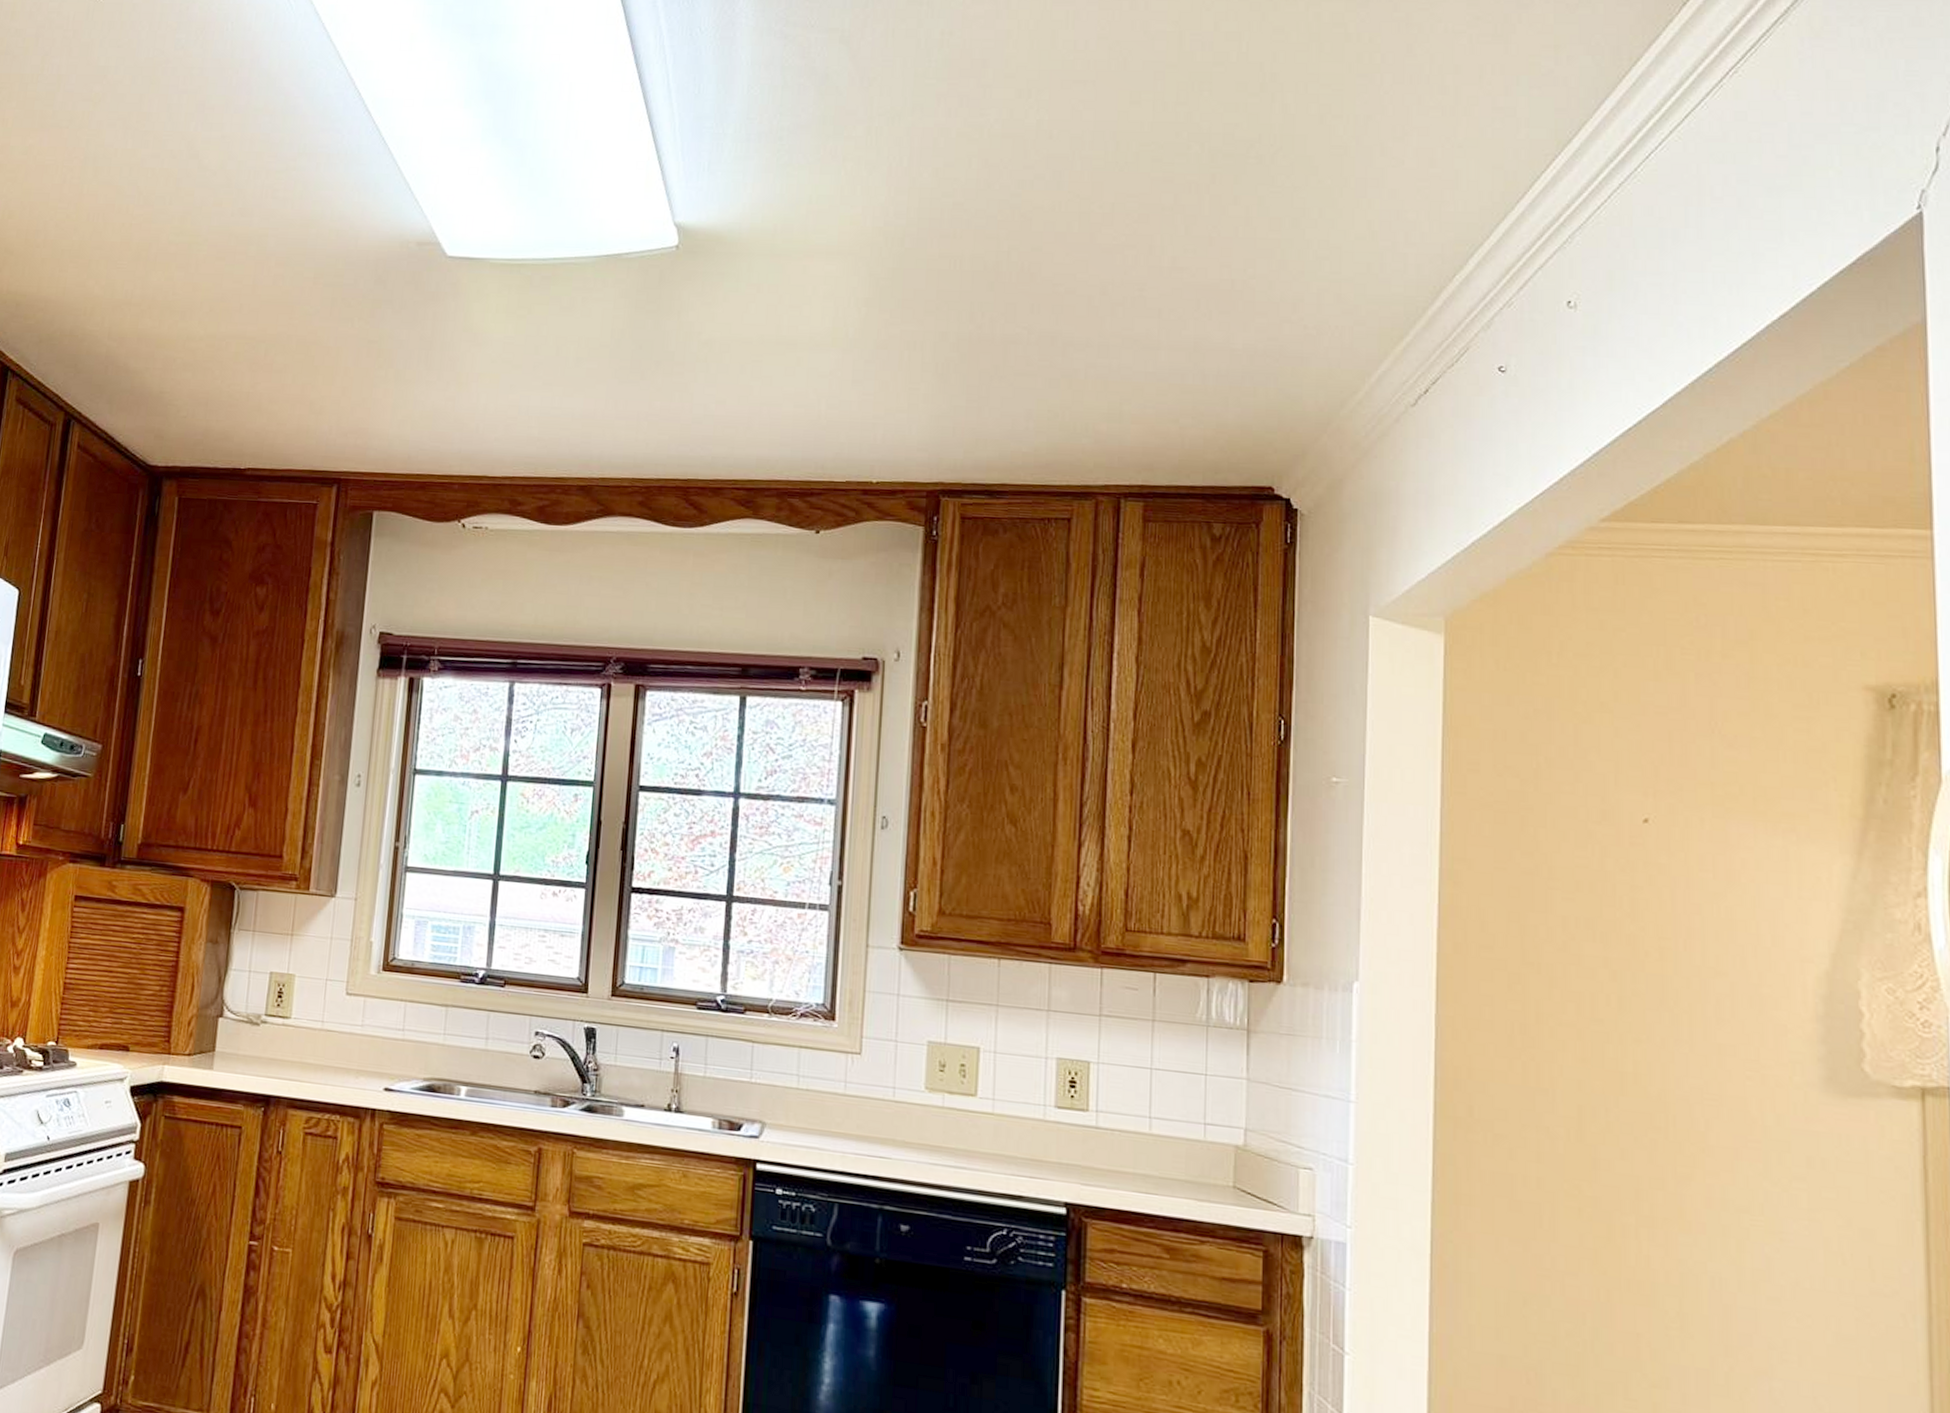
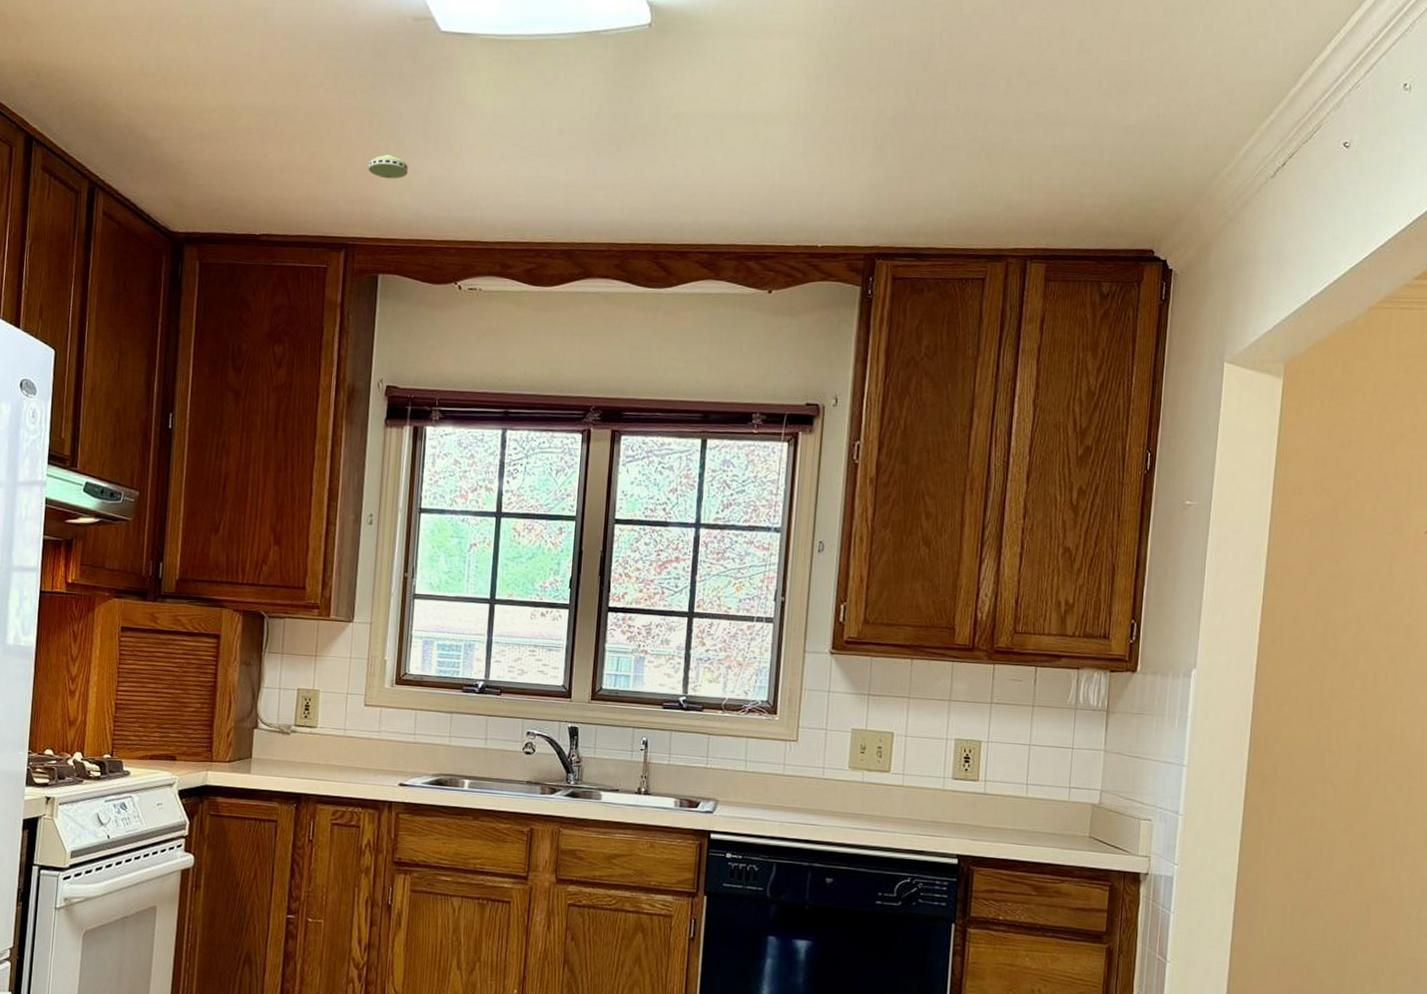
smoke detector: none [365,385,409,410] -> present [368,155,408,179]

